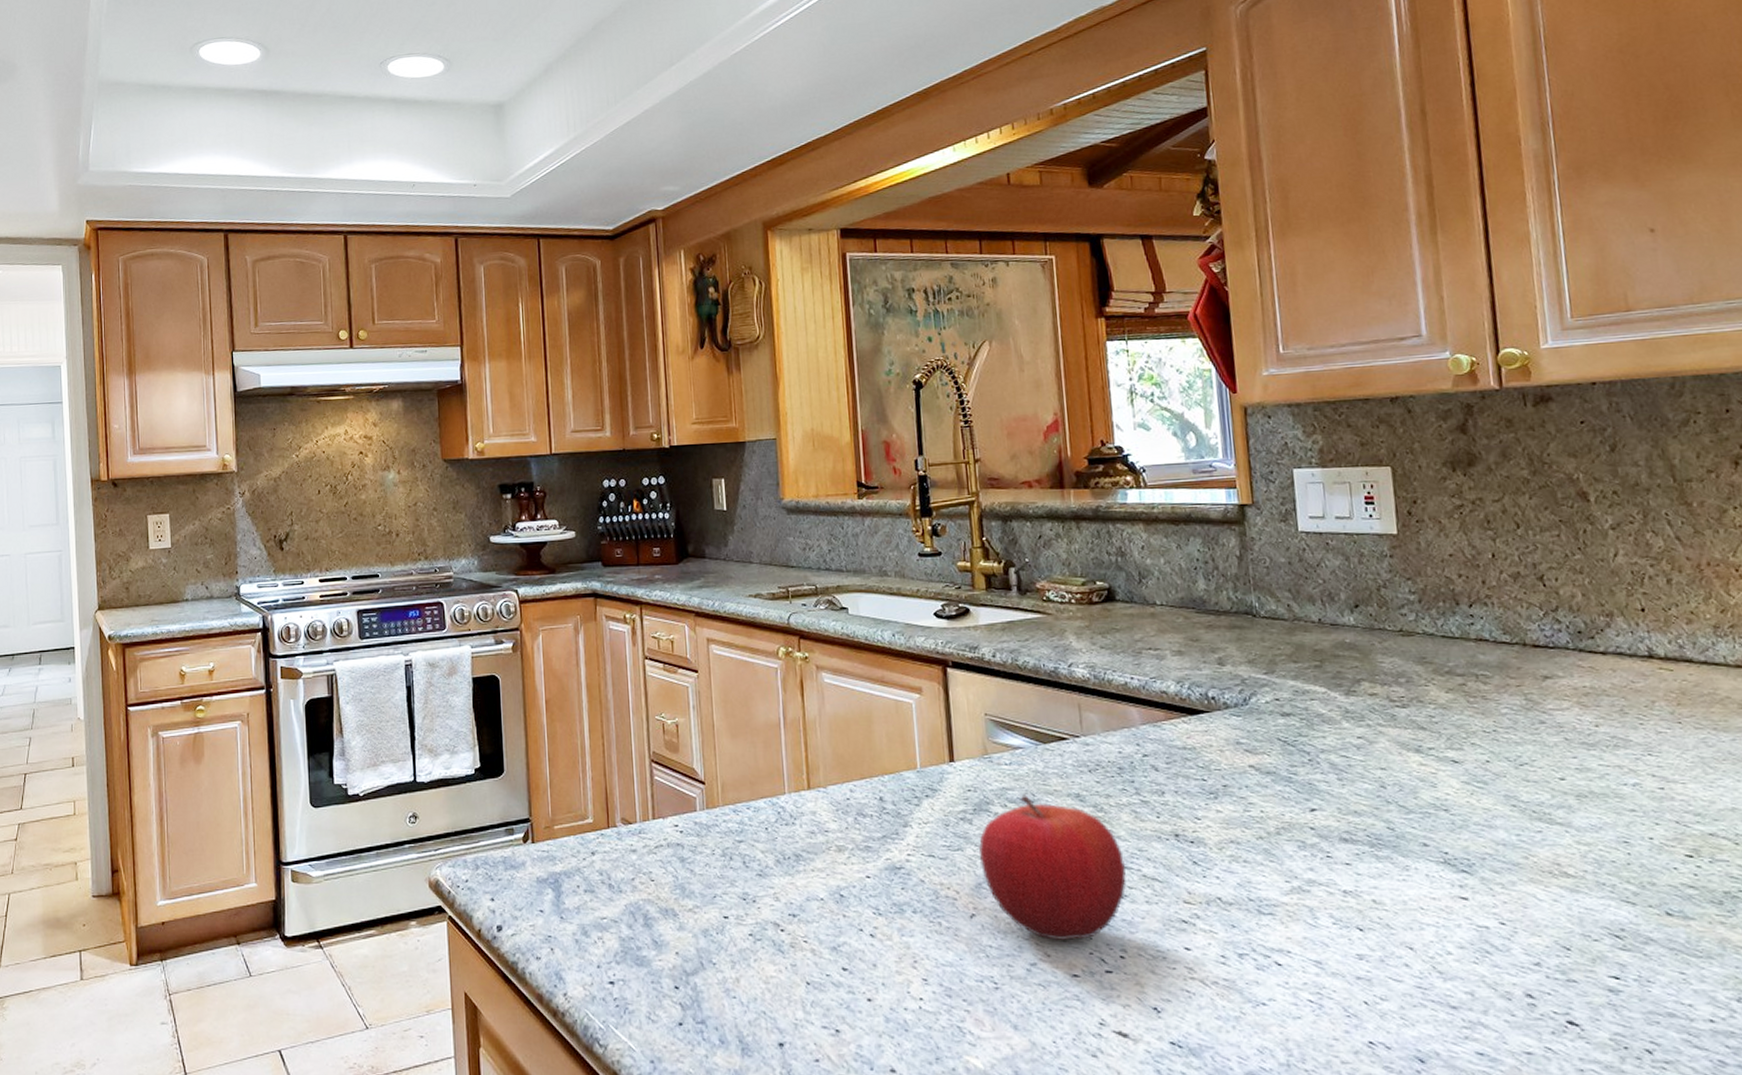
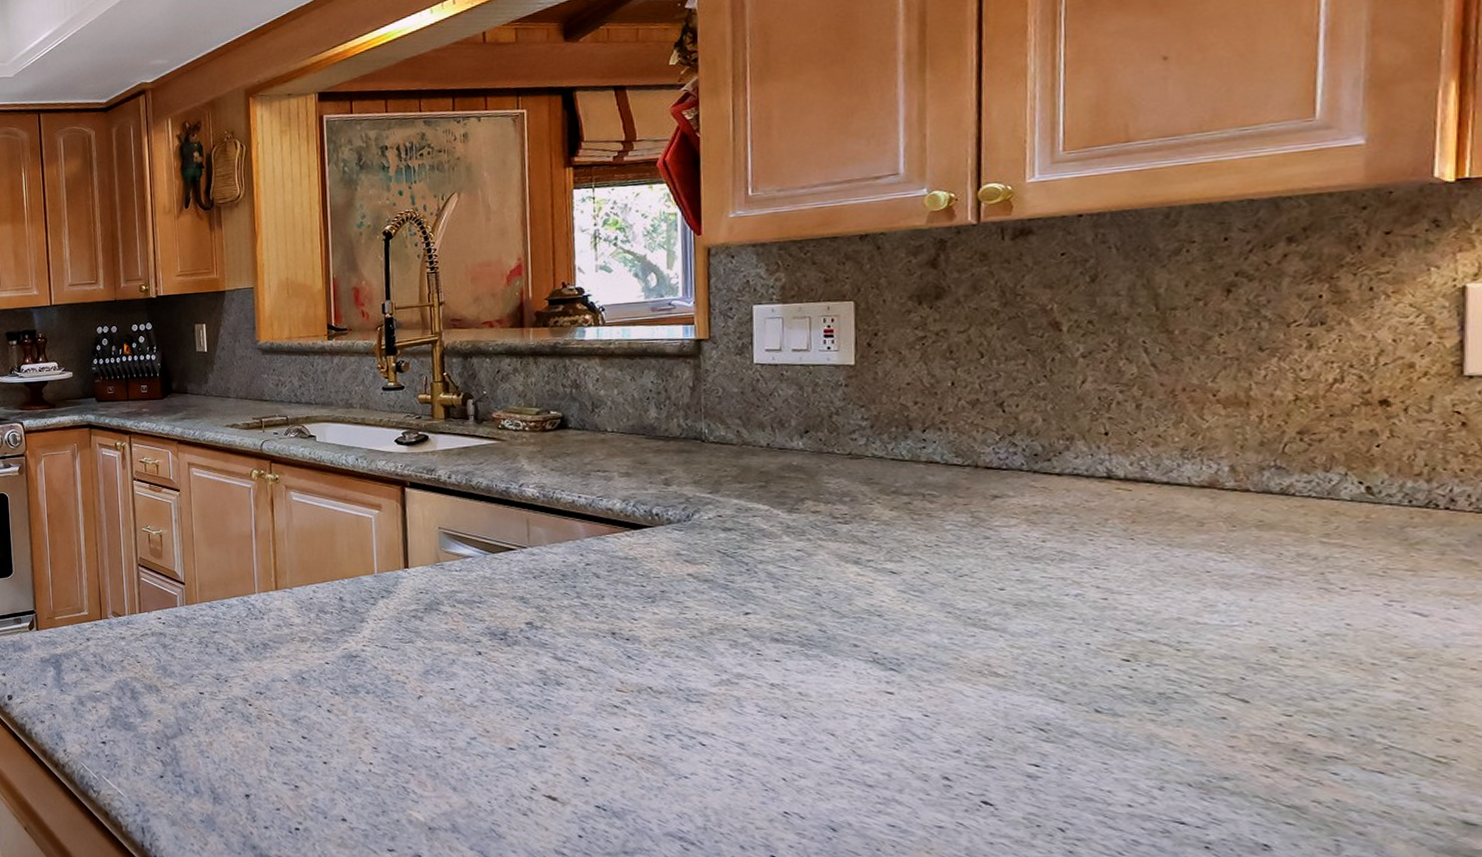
fruit: present [978,794,1127,941] -> none [427,596,564,720]

